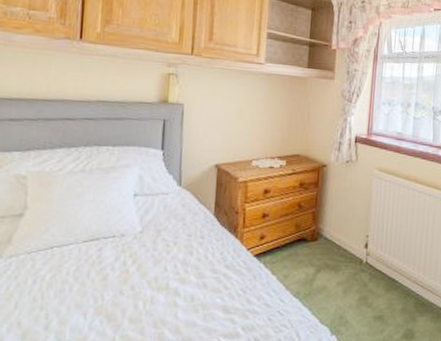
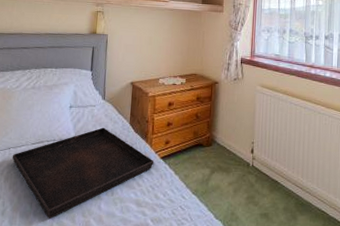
serving tray: none [56,220,246,332] -> present [12,127,154,219]

